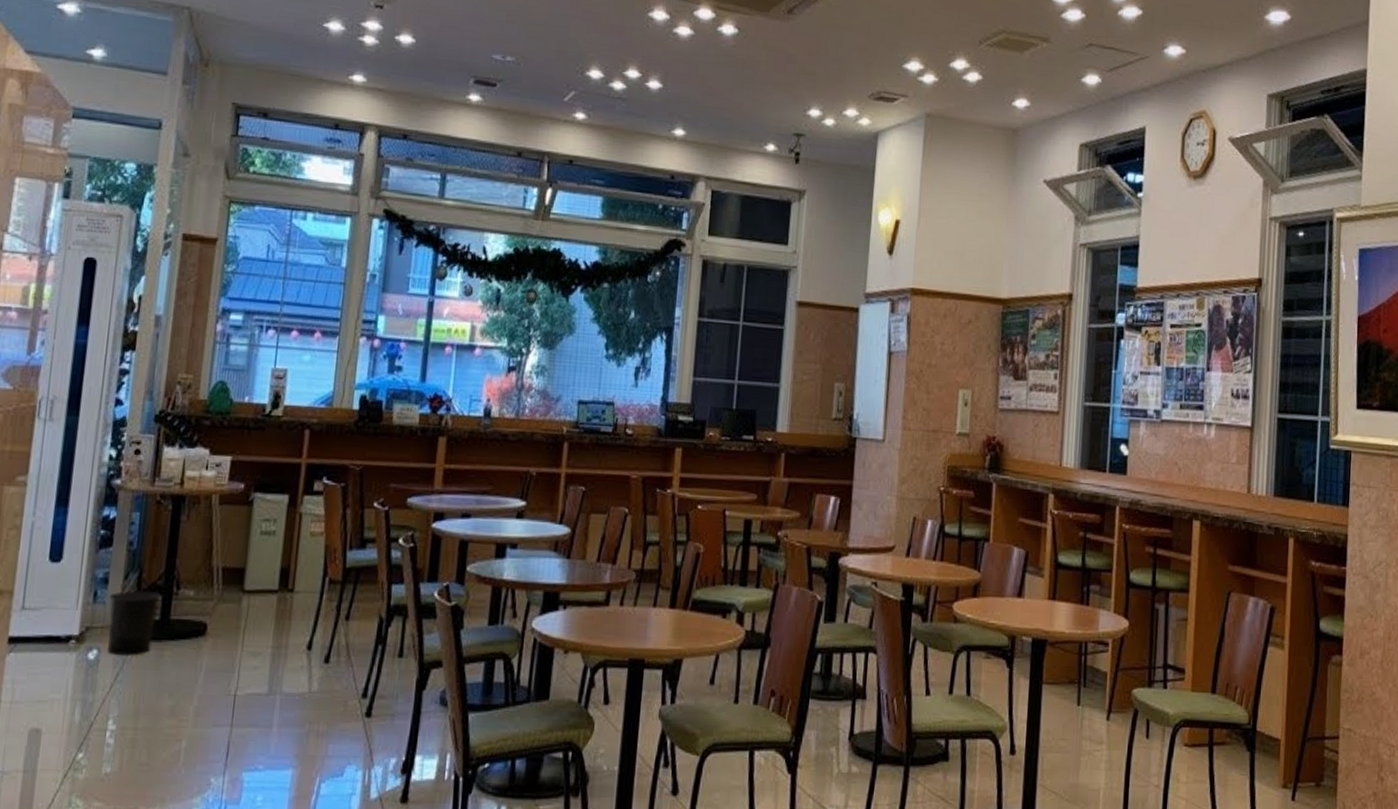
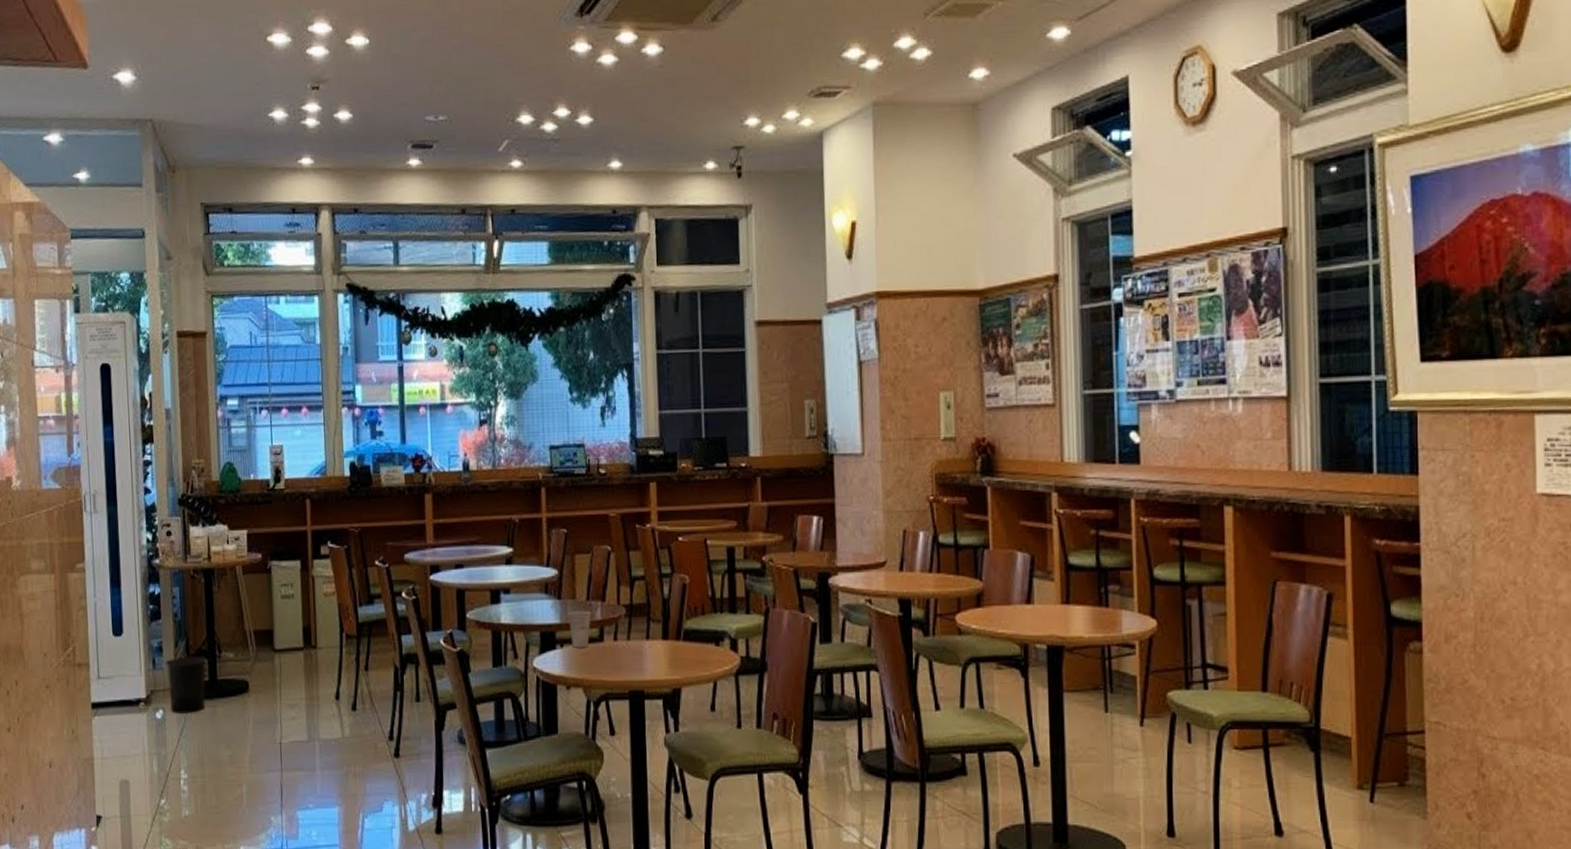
cup: none [574,571,600,611] -> present [567,610,592,648]

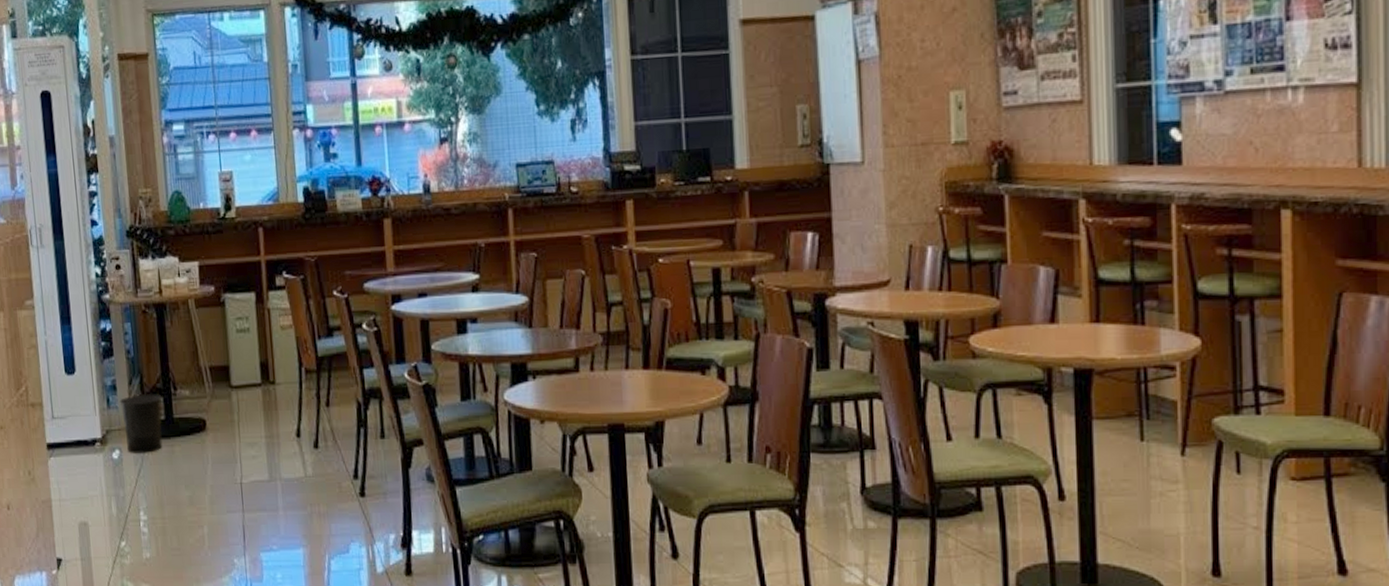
cup: present [567,610,592,648] -> none [539,339,566,379]

